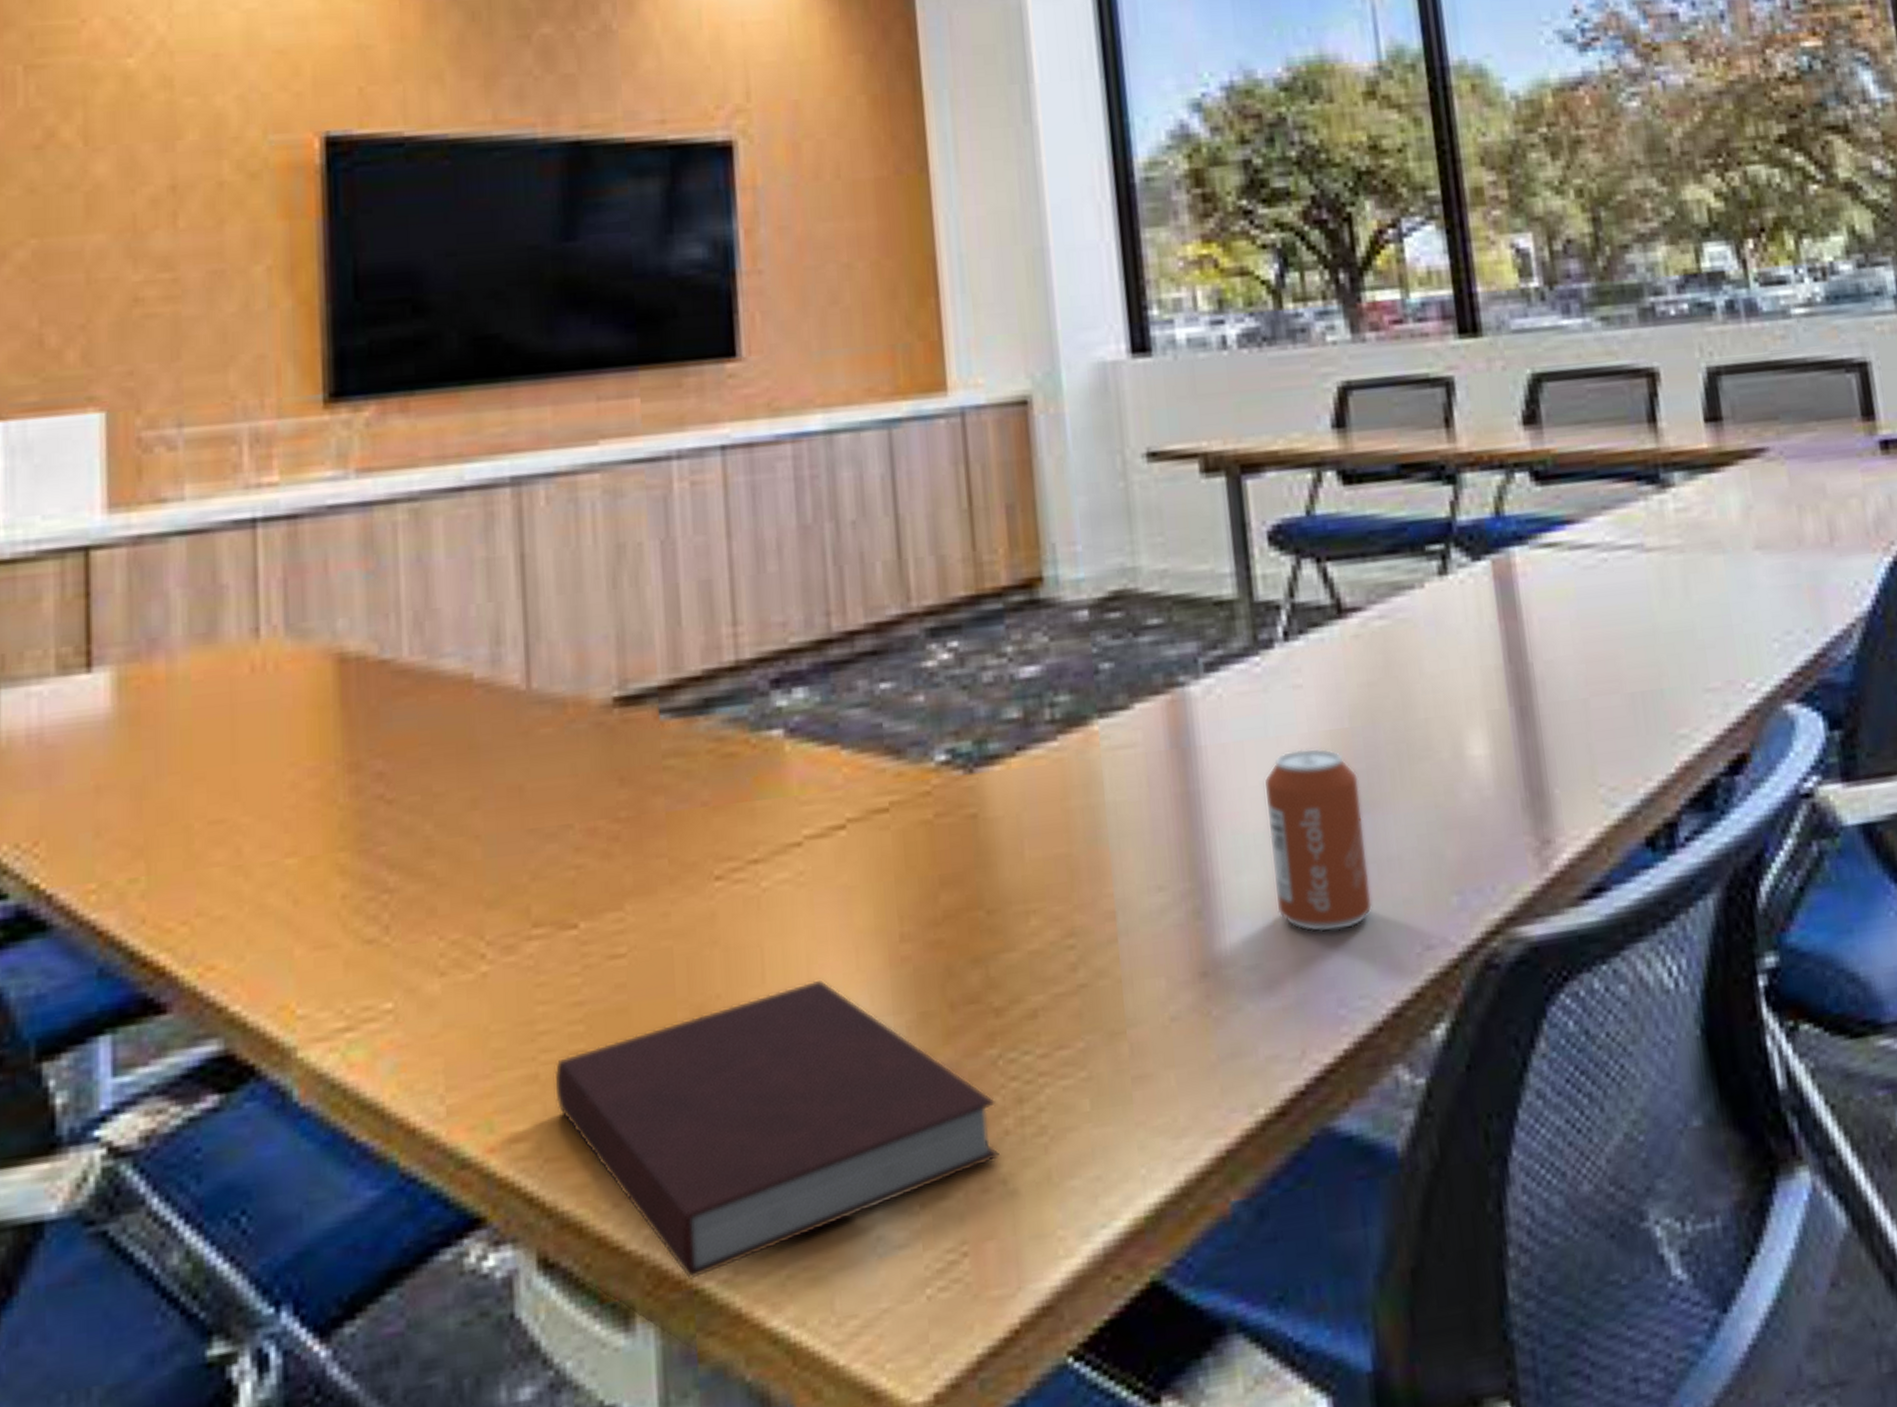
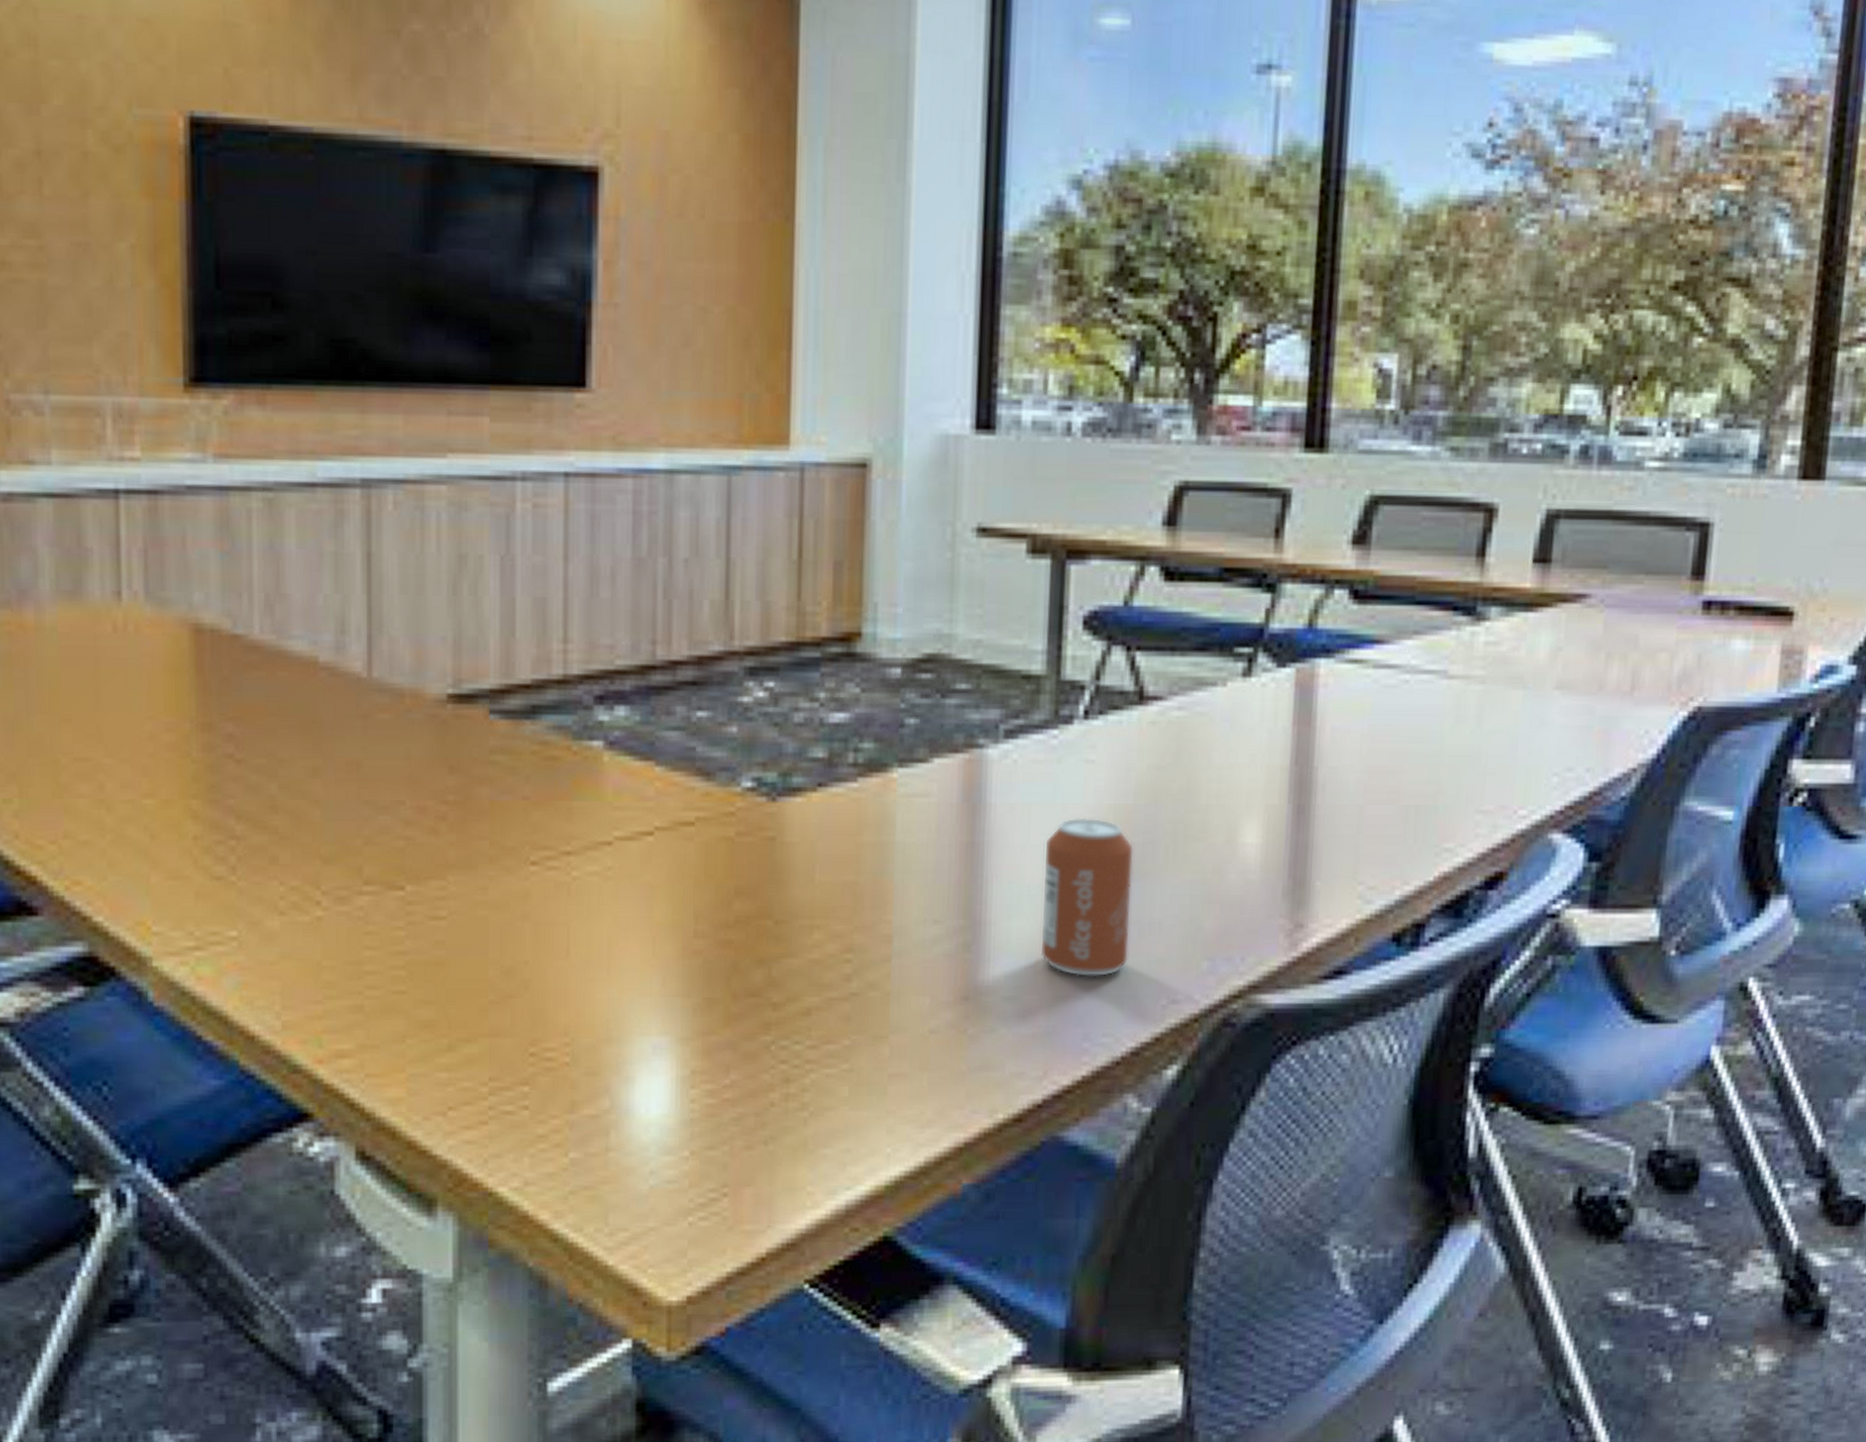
notebook: present [553,980,1000,1281] -> none [376,960,765,1185]

